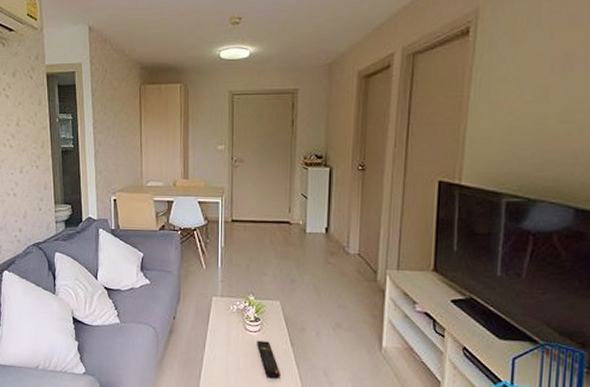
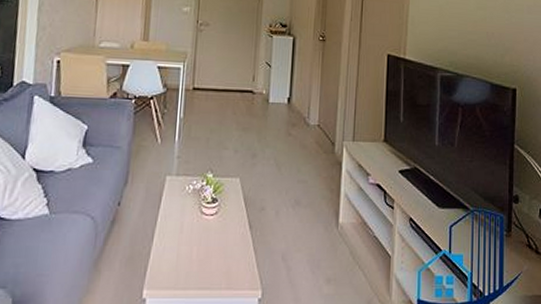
remote control: present [257,340,280,378] -> none [213,225,237,268]

